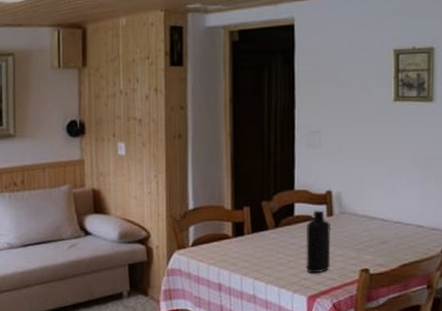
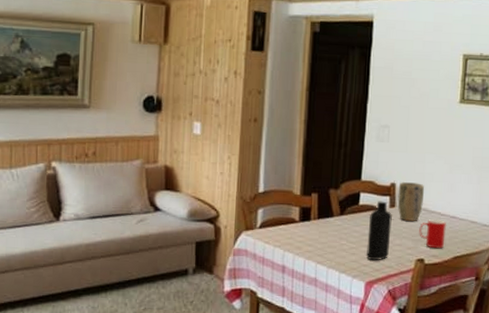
plant pot: none [335,188,364,229] -> present [397,182,425,221]
cup: none [361,226,391,257] -> present [419,219,447,249]

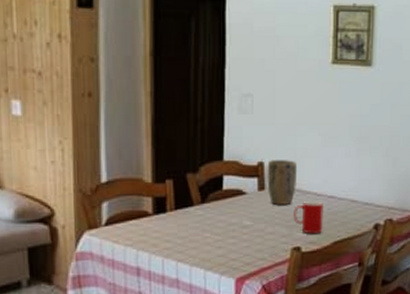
bottle: present [365,201,392,260] -> none [234,183,262,253]

